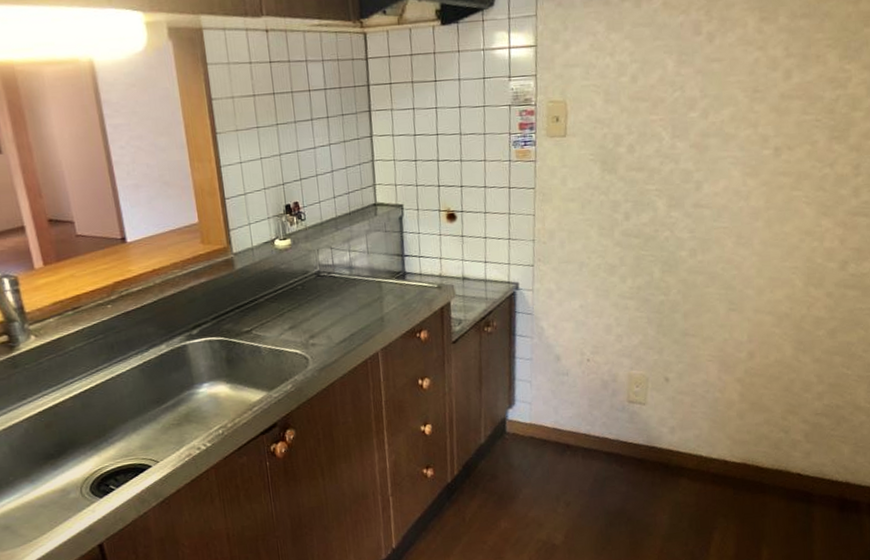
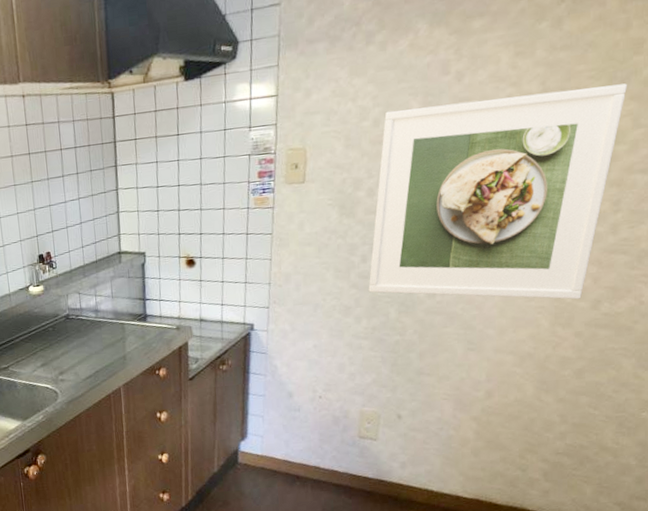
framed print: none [632,53,860,260] -> present [368,83,627,300]

